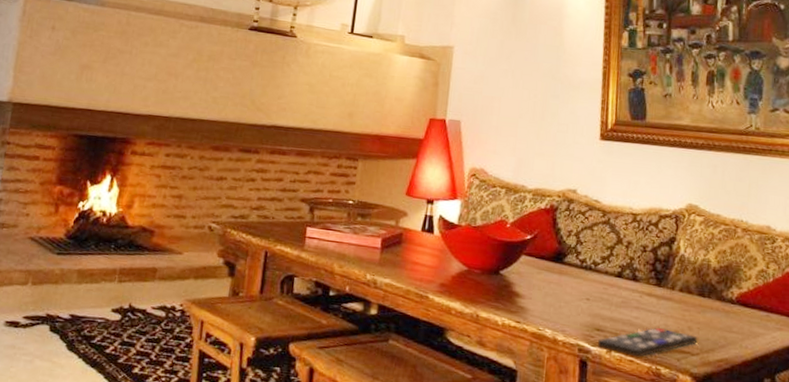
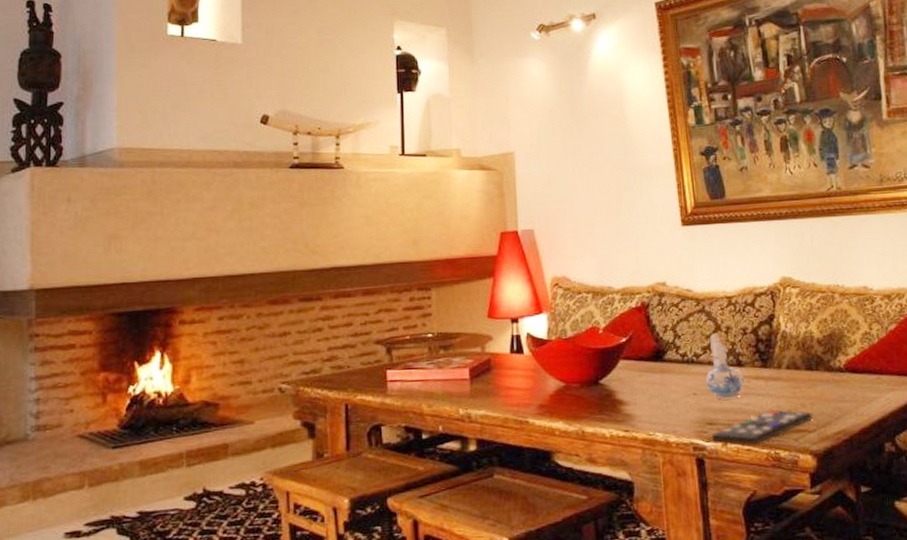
ceramic pitcher: none [600,245,637,310] -> present [705,333,745,400]

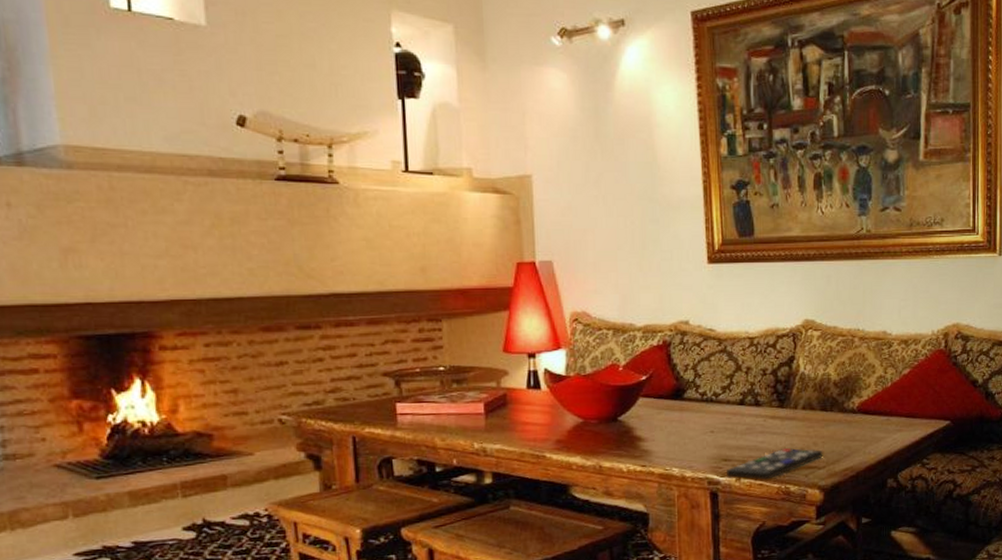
ceramic pitcher: present [705,333,745,400] -> none [723,373,761,437]

